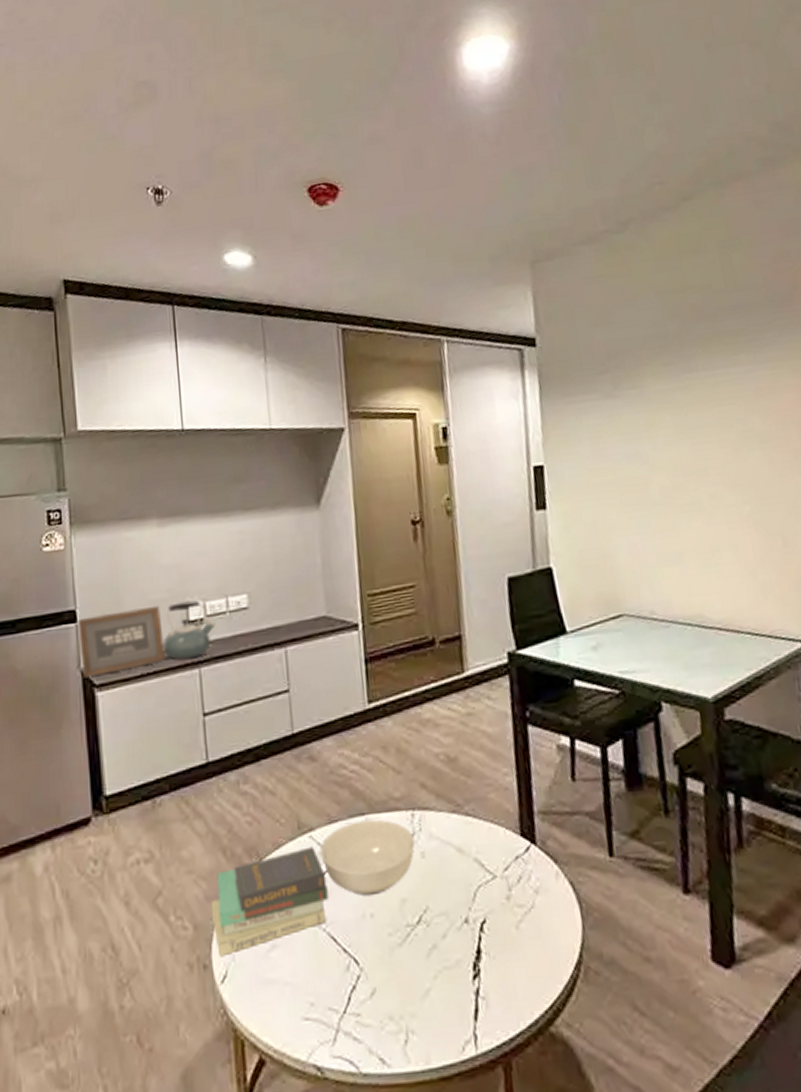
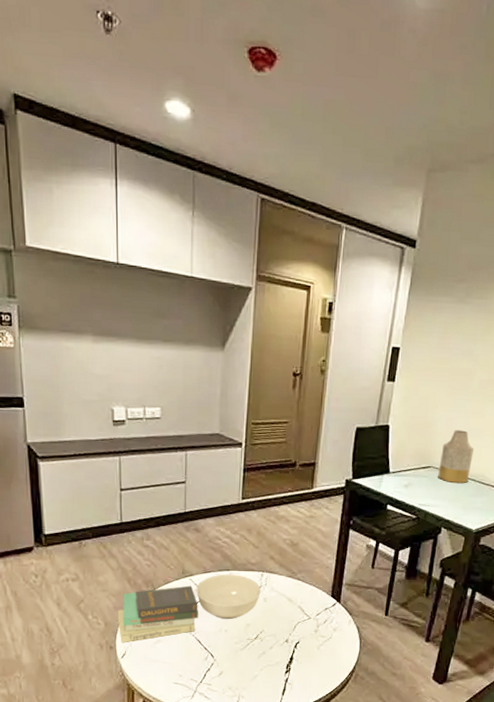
picture frame: present [77,605,165,679] -> none [24,404,93,451]
kettle: present [162,600,216,660] -> none [92,405,134,449]
vase: none [632,557,682,634] -> present [438,430,474,484]

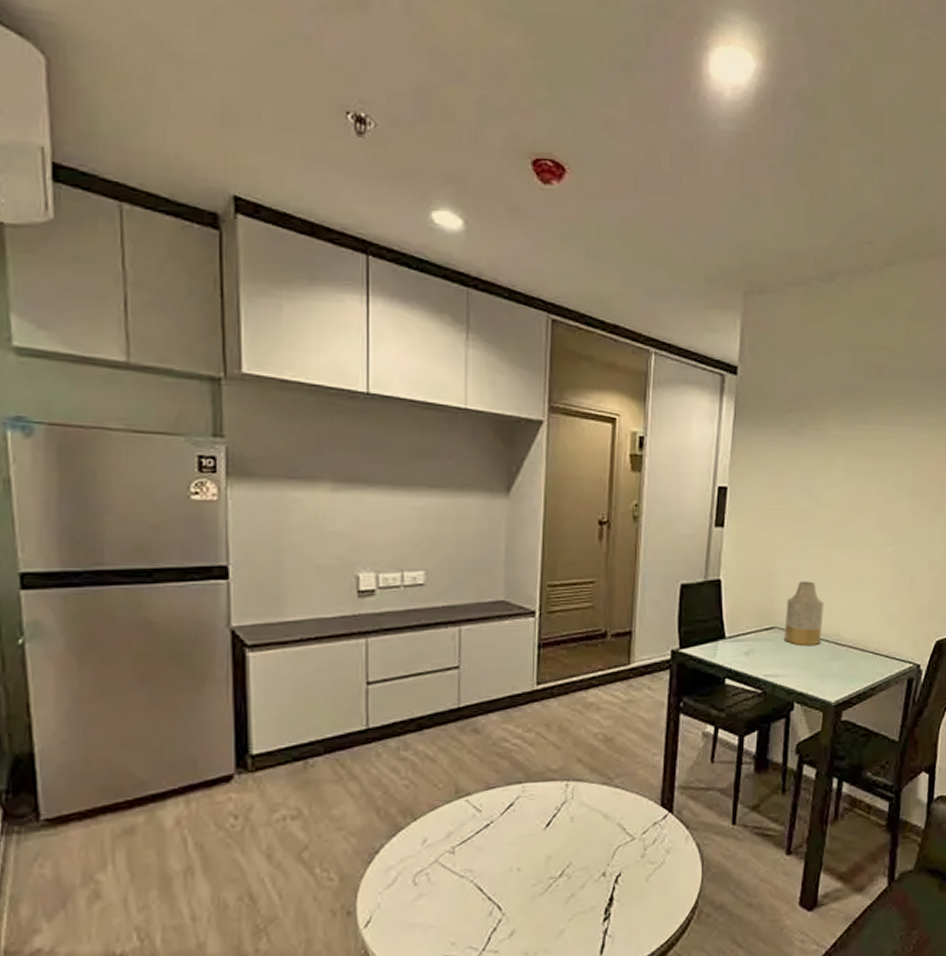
books: present [117,585,198,643] -> none [359,809,479,905]
bowl: present [196,574,261,619] -> none [475,787,565,853]

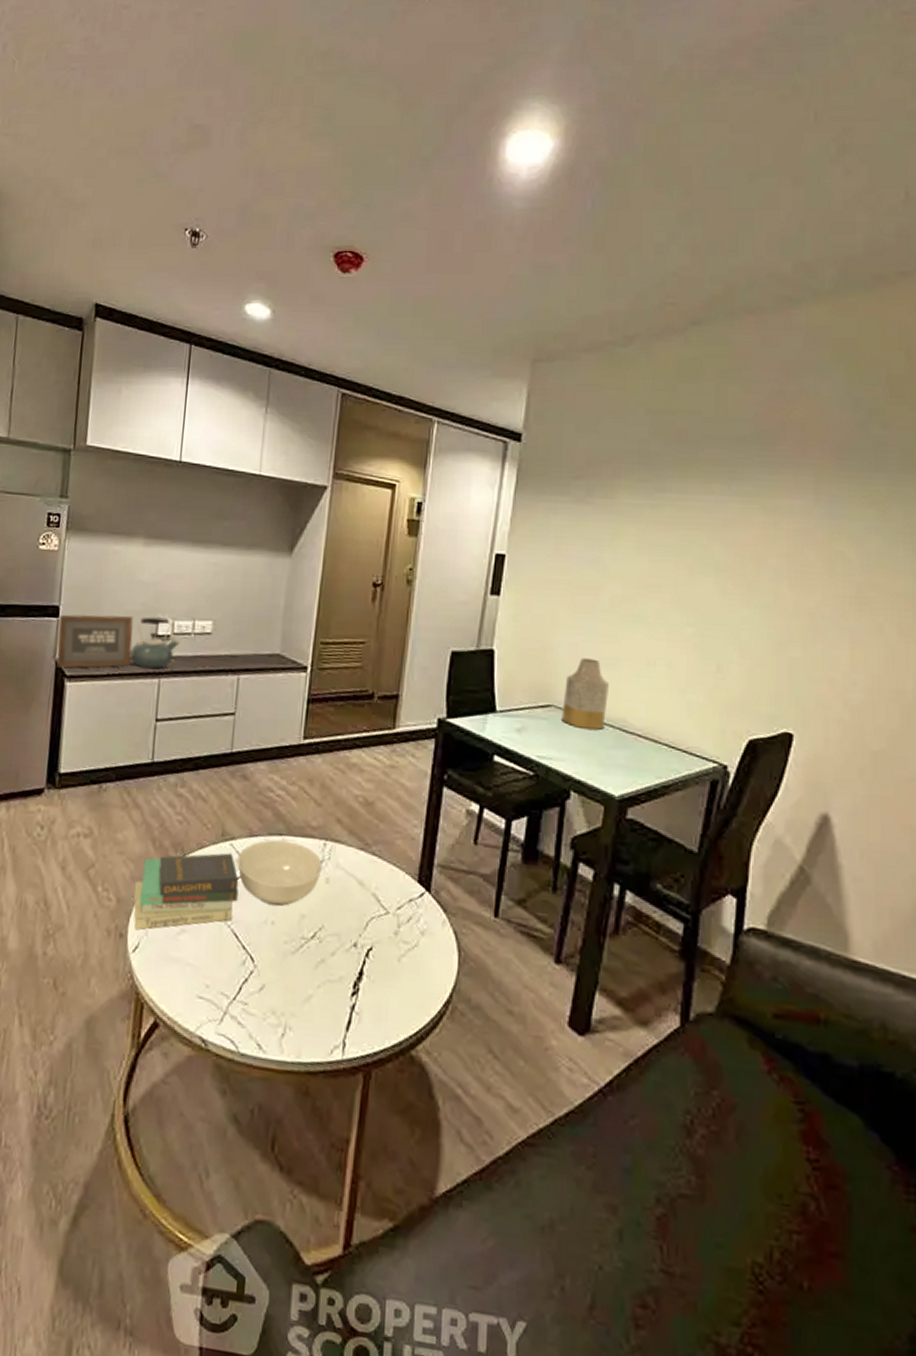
picture frame: none [229,571,329,637] -> present [56,614,134,669]
kettle: none [327,571,388,629] -> present [130,617,180,669]
books: none [359,809,479,905] -> present [133,853,239,931]
bowl: none [475,787,565,853] -> present [237,839,322,906]

